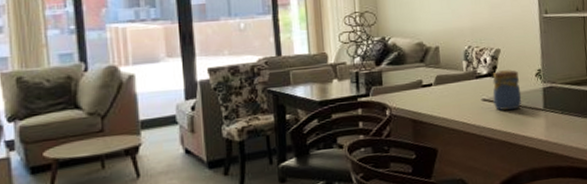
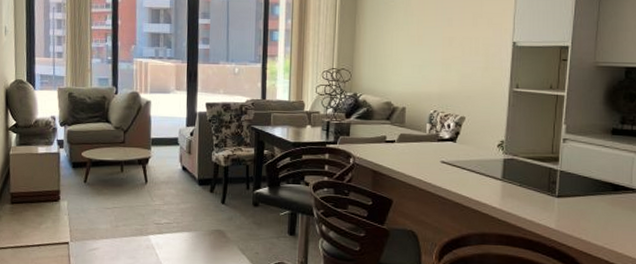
jar: present [492,70,522,111] -> none [452,137,481,176]

